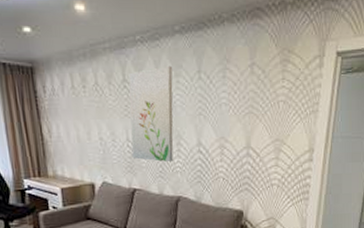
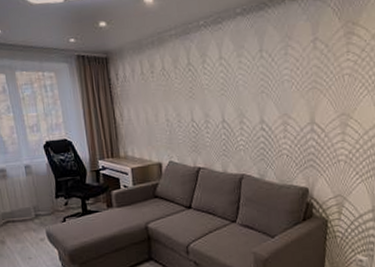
wall art: present [128,65,174,162] -> none [193,47,237,141]

